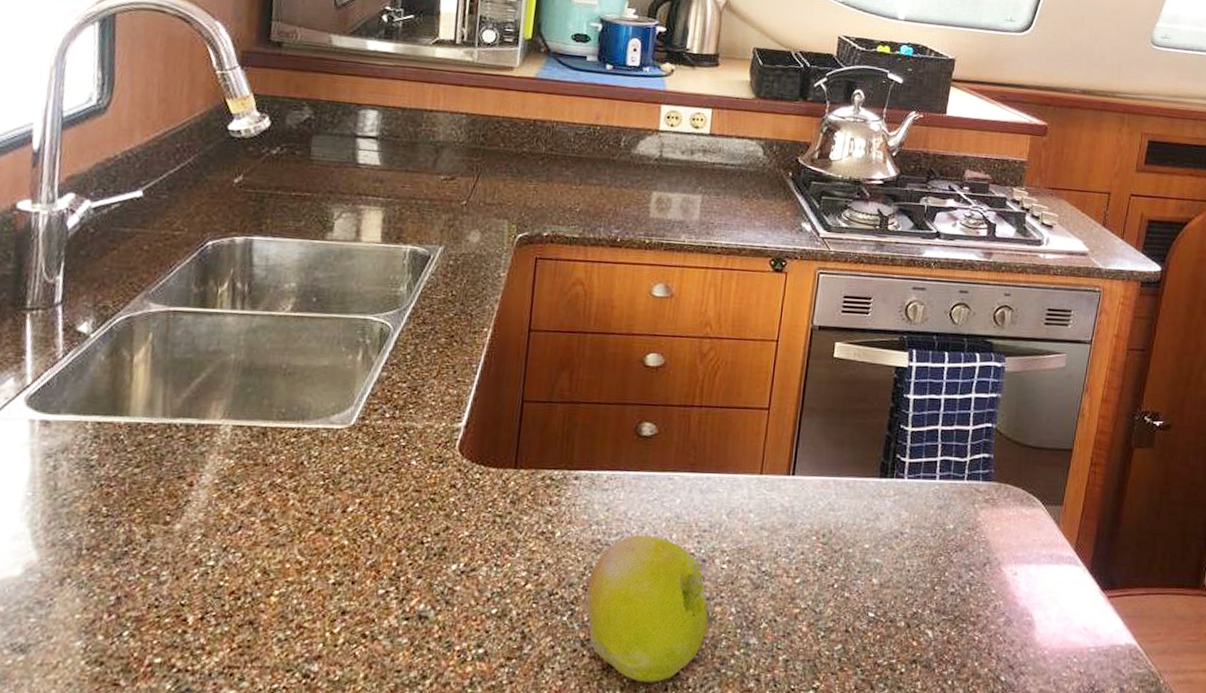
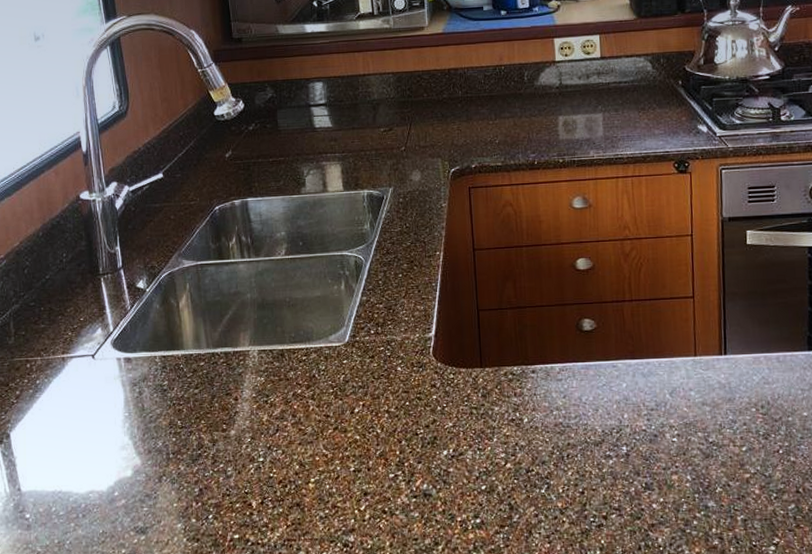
fruit: present [586,535,708,683] -> none [558,417,669,543]

